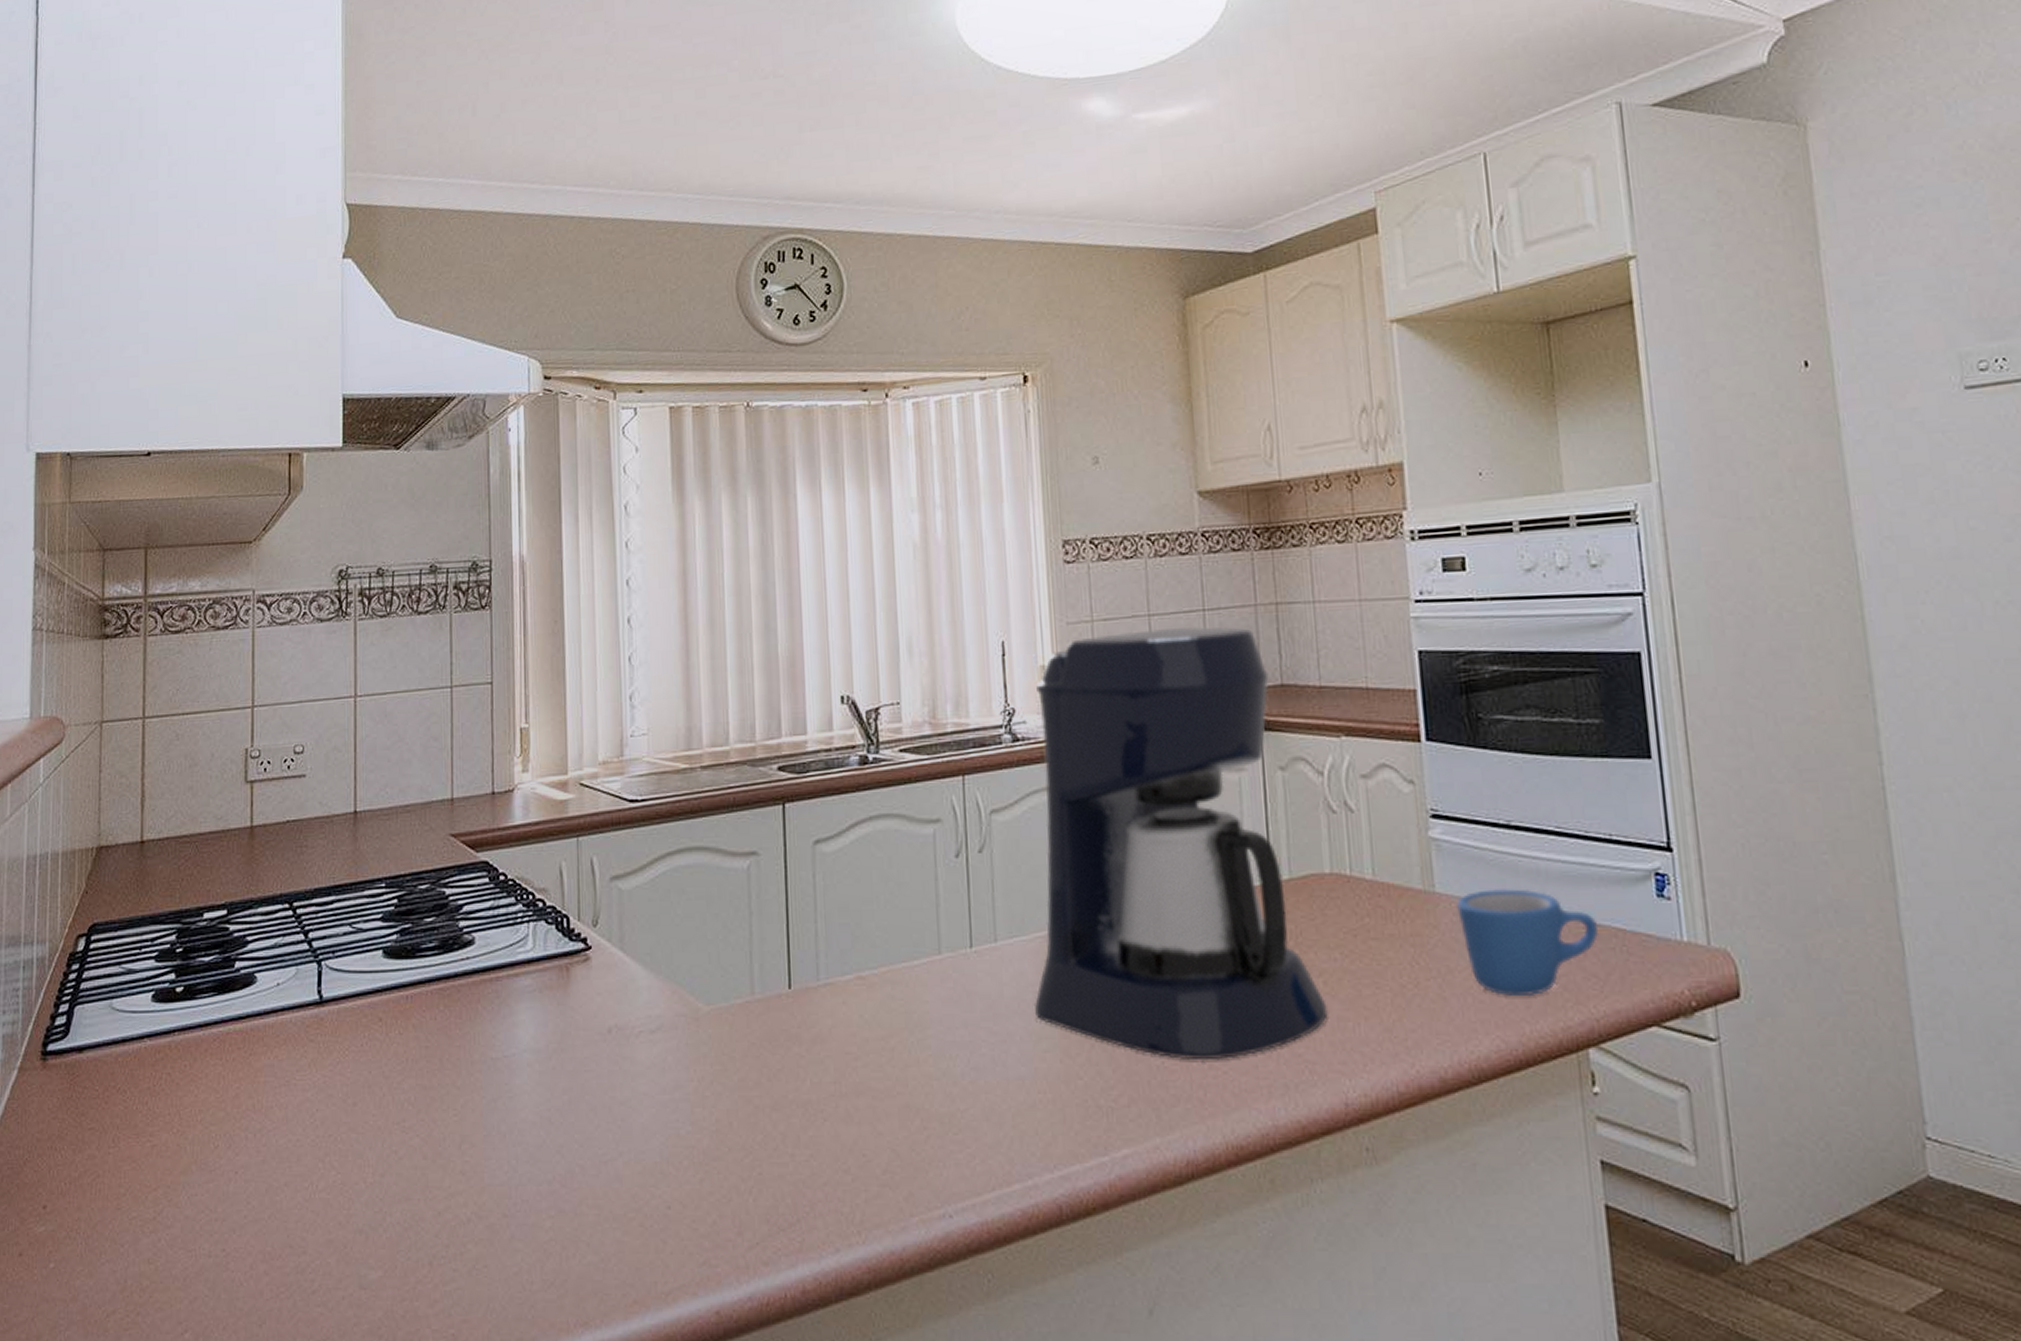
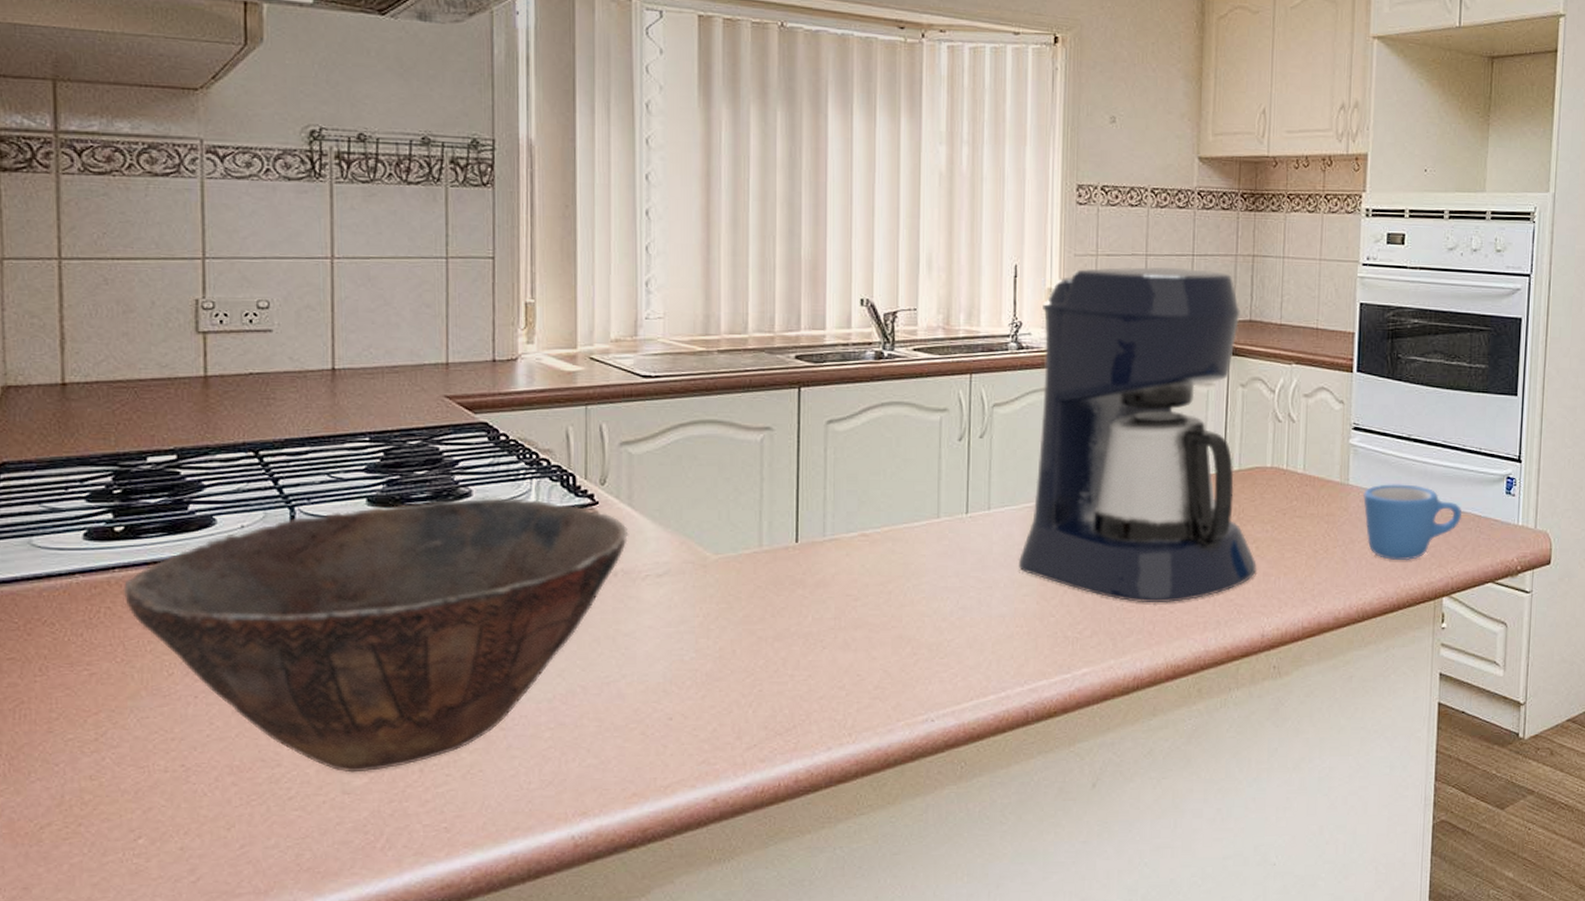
bowl: none [180,945,622,1264] -> present [122,498,629,773]

